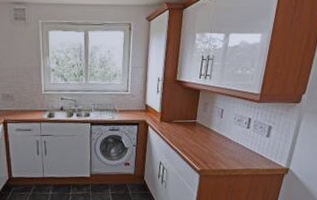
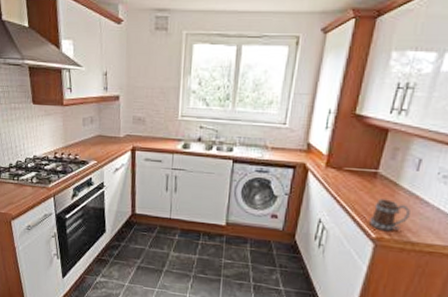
mug: none [195,141,220,165] -> present [369,198,410,232]

